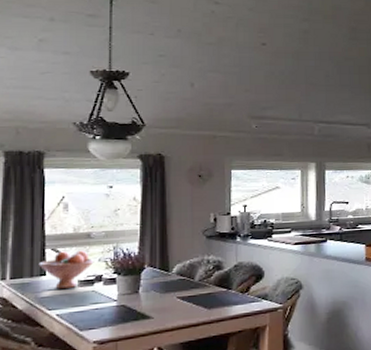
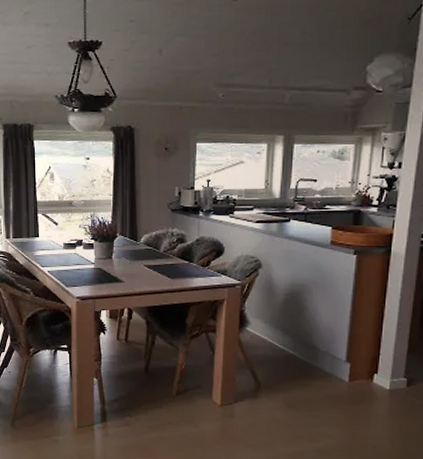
fruit bowl: present [38,250,94,289] -> none [33,216,76,249]

